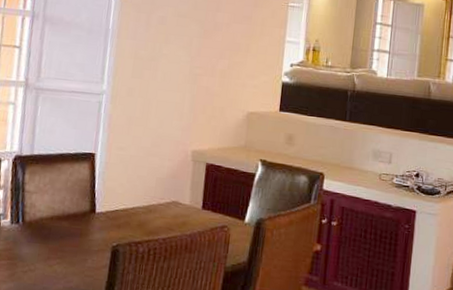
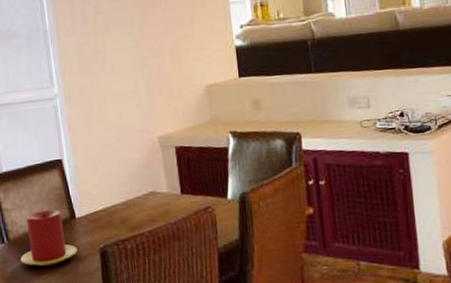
candle: none [31,199,90,254] -> present [20,209,77,267]

